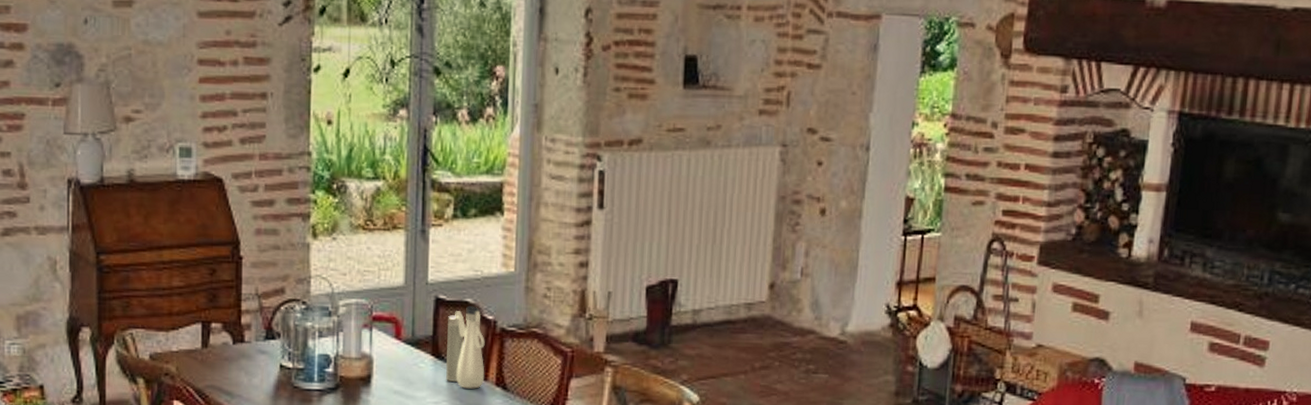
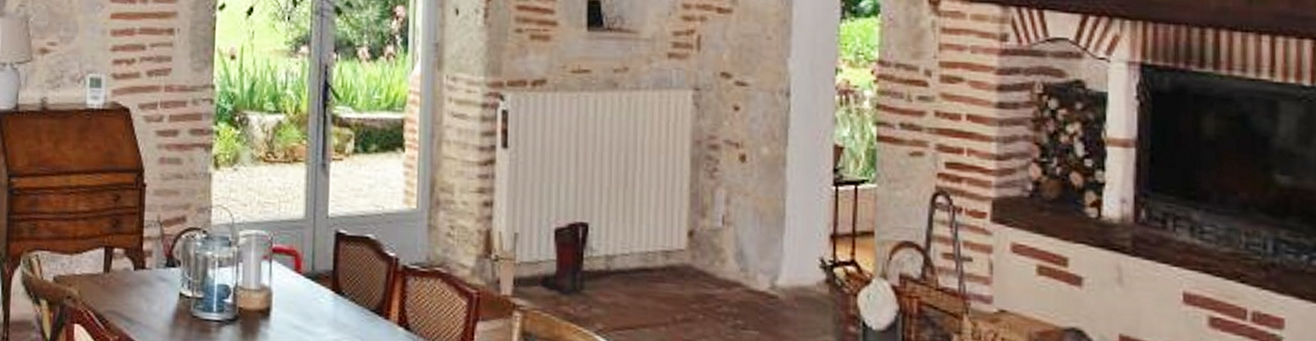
water bottle: present [446,306,485,389] -> none [346,241,387,328]

